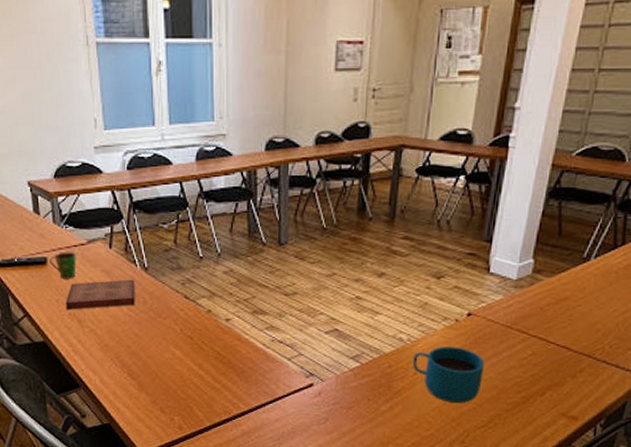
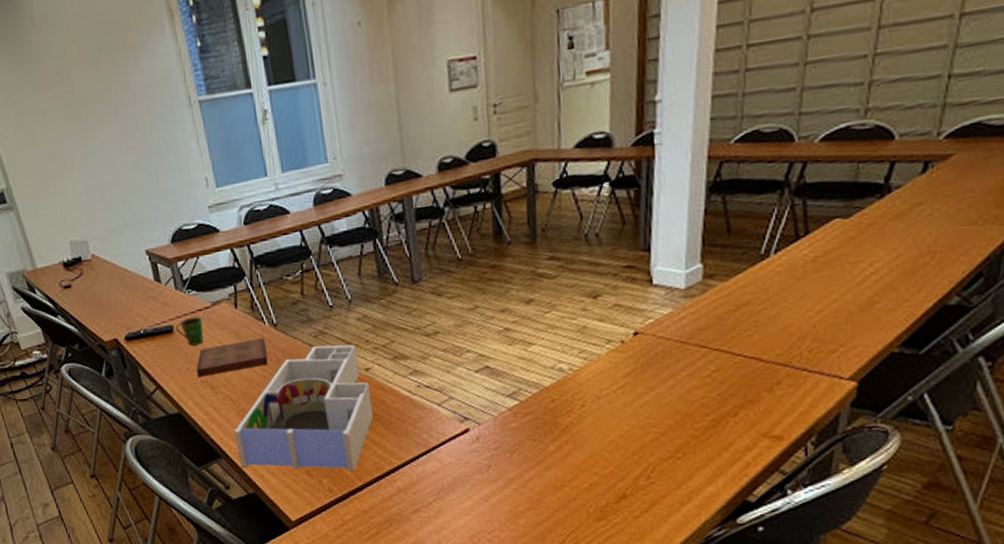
desk organizer: none [96,293,229,413] -> present [234,344,374,472]
cup: present [412,346,485,404] -> none [577,371,663,435]

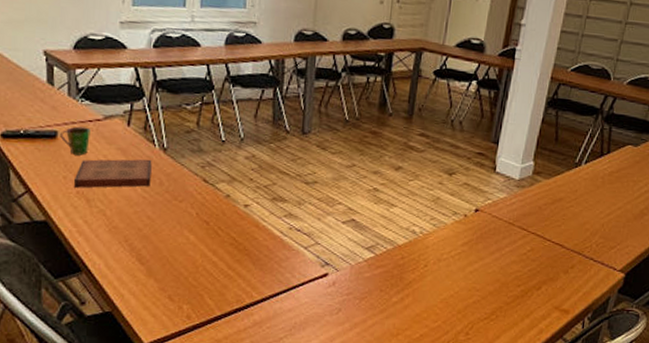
desk organizer: present [234,344,374,472] -> none [101,176,245,301]

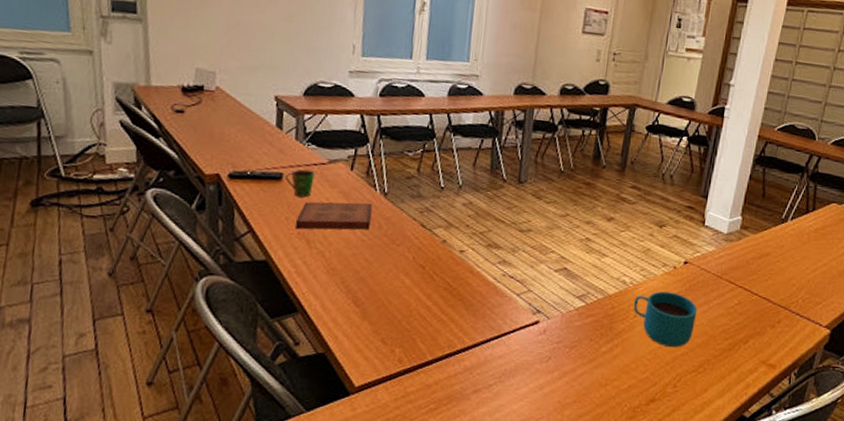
cup: none [423,240,490,296] -> present [633,291,698,348]

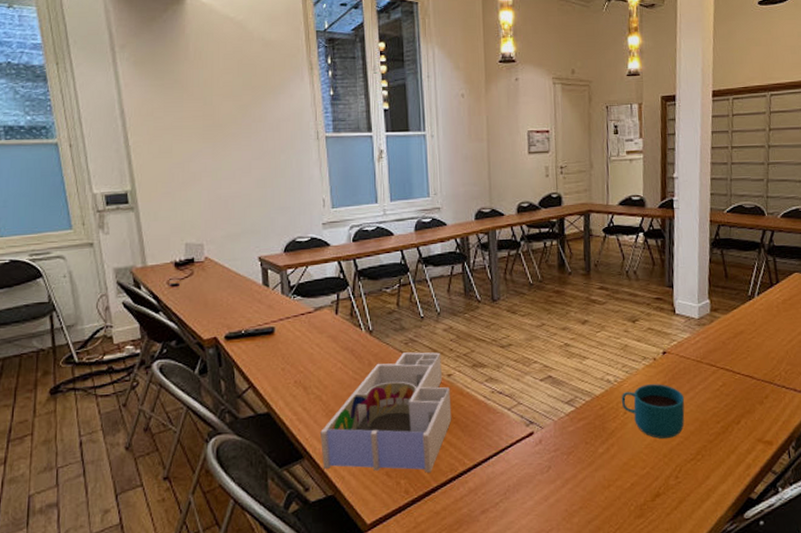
cup: present [285,169,315,198] -> none [277,320,303,347]
book: present [296,201,373,230] -> none [292,342,360,378]
desk organizer: none [316,221,460,346] -> present [320,352,452,473]

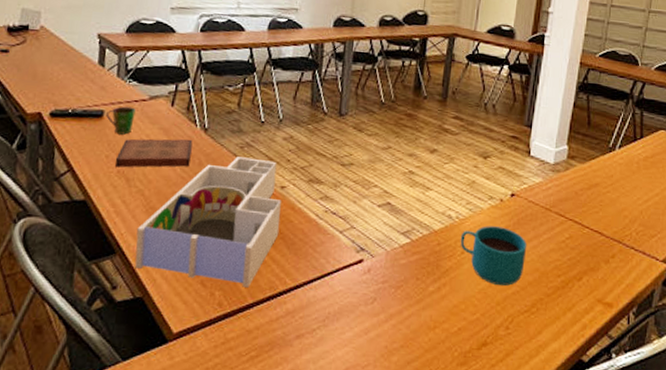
cup: none [277,320,303,347] -> present [106,106,136,135]
book: none [292,342,360,378] -> present [115,139,193,168]

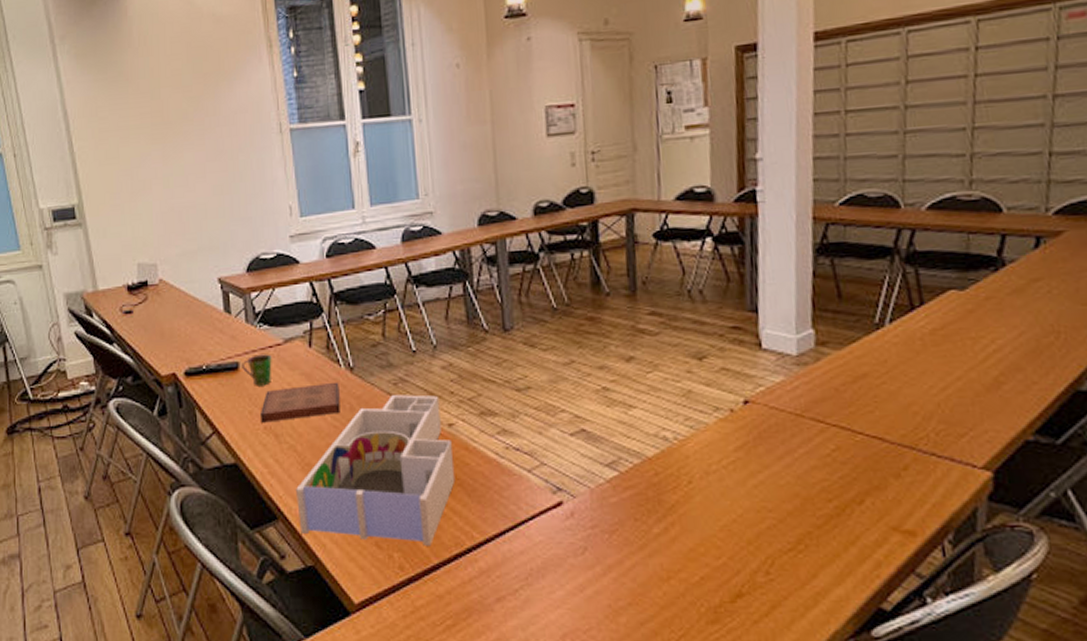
cup: present [460,226,527,286] -> none [683,444,778,520]

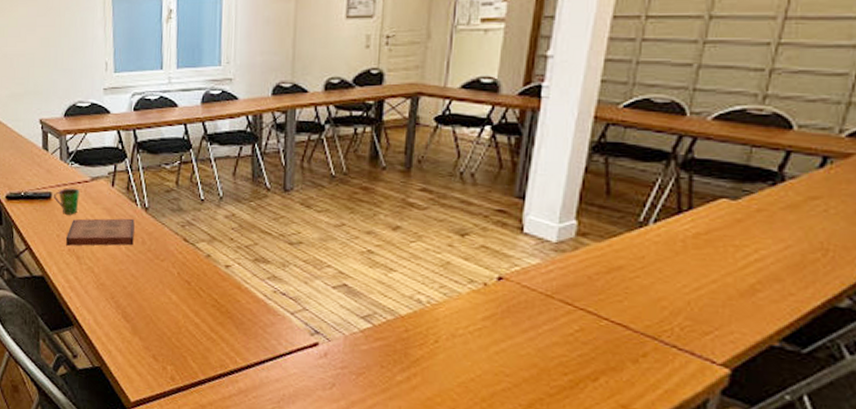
desk organizer: present [296,394,455,546] -> none [90,235,227,364]

